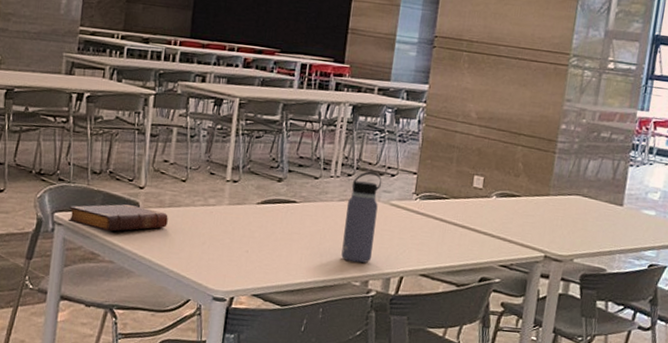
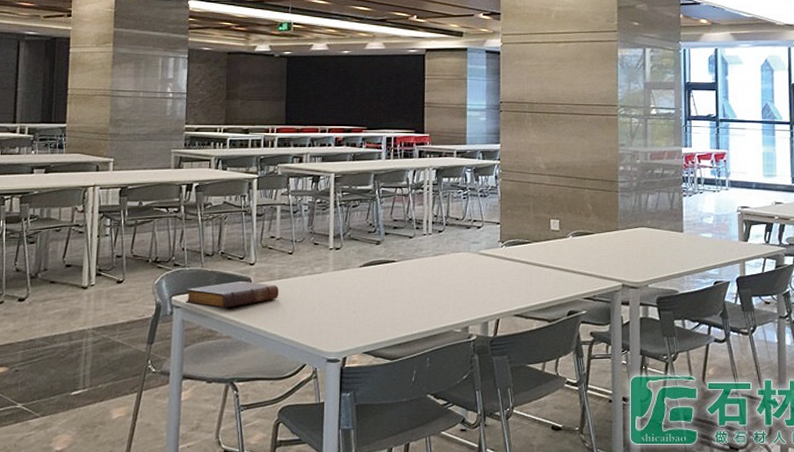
water bottle: present [341,171,382,263] -> none [441,226,470,311]

